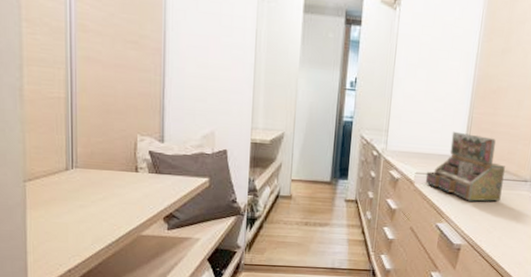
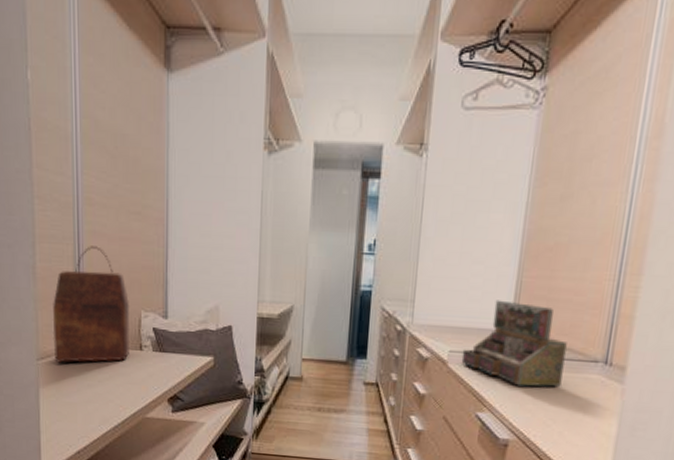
handbag: none [41,71,124,184] -> present [52,246,129,363]

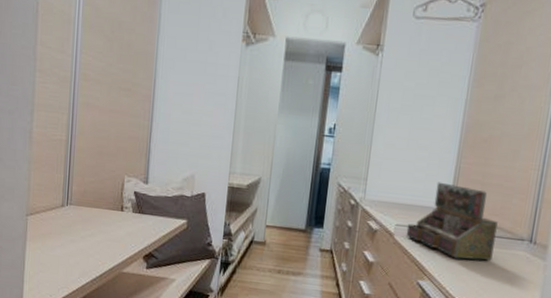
handbag: present [52,246,129,363] -> none [42,116,115,220]

